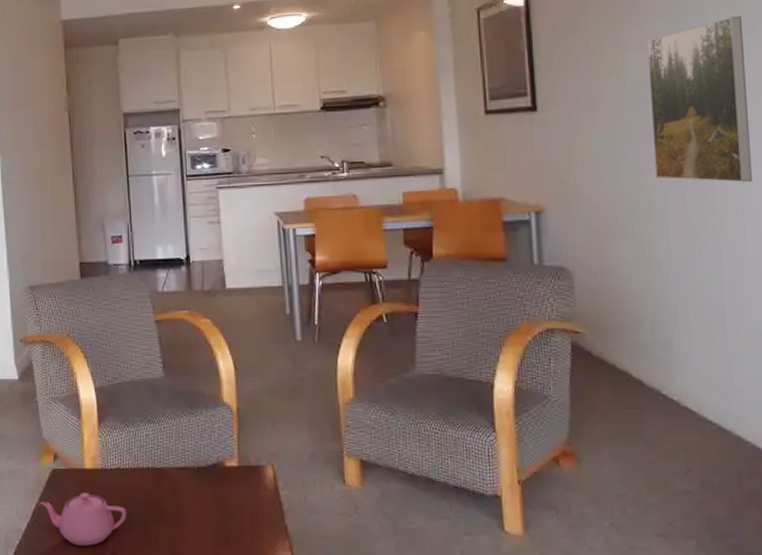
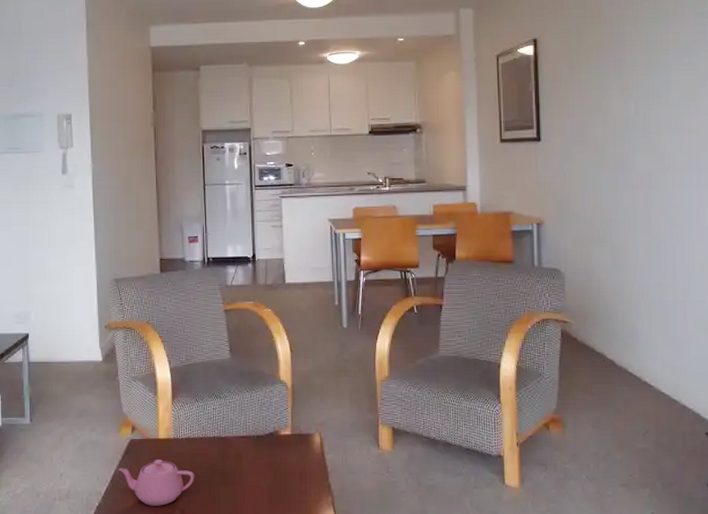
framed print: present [646,16,752,183] -> none [625,72,700,204]

